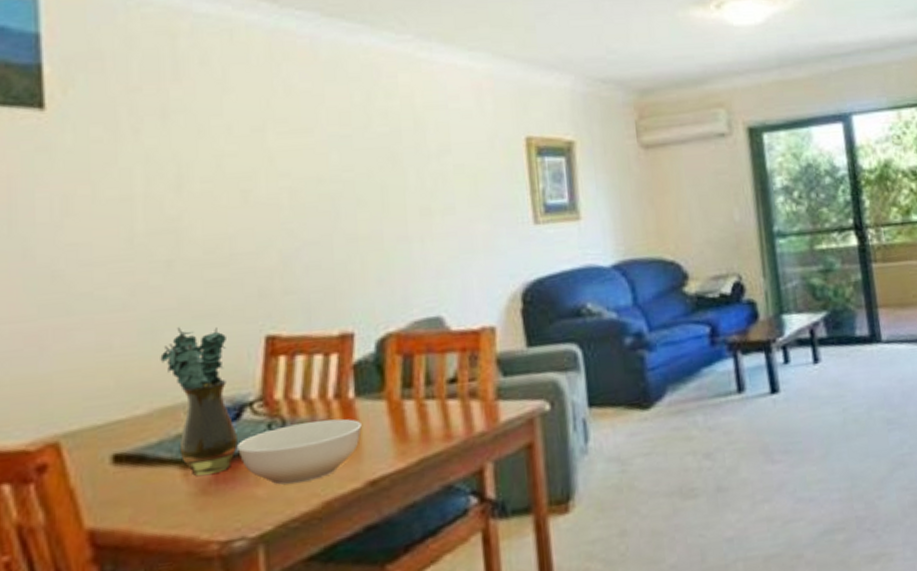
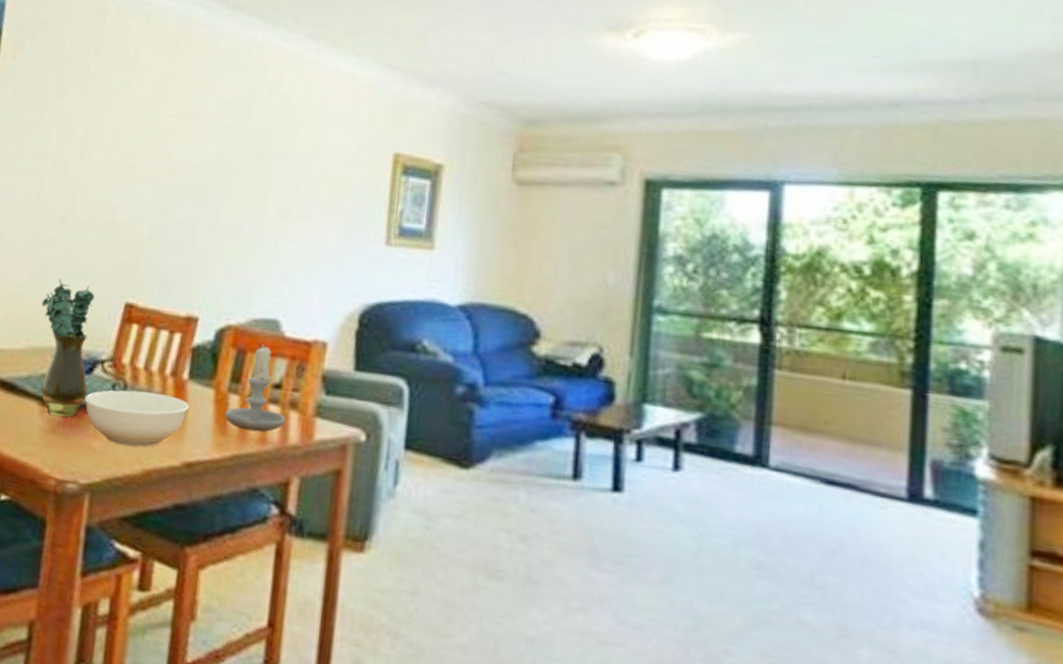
candle: none [403,344,468,432] -> present [225,344,286,432]

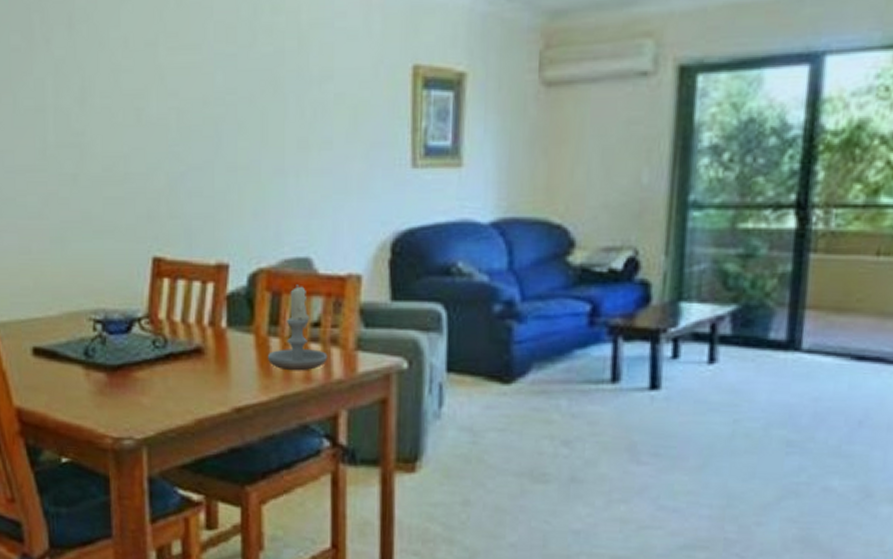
vase: present [41,278,95,417] -> none [68,240,128,378]
bowl: present [84,390,189,447] -> none [127,344,231,398]

